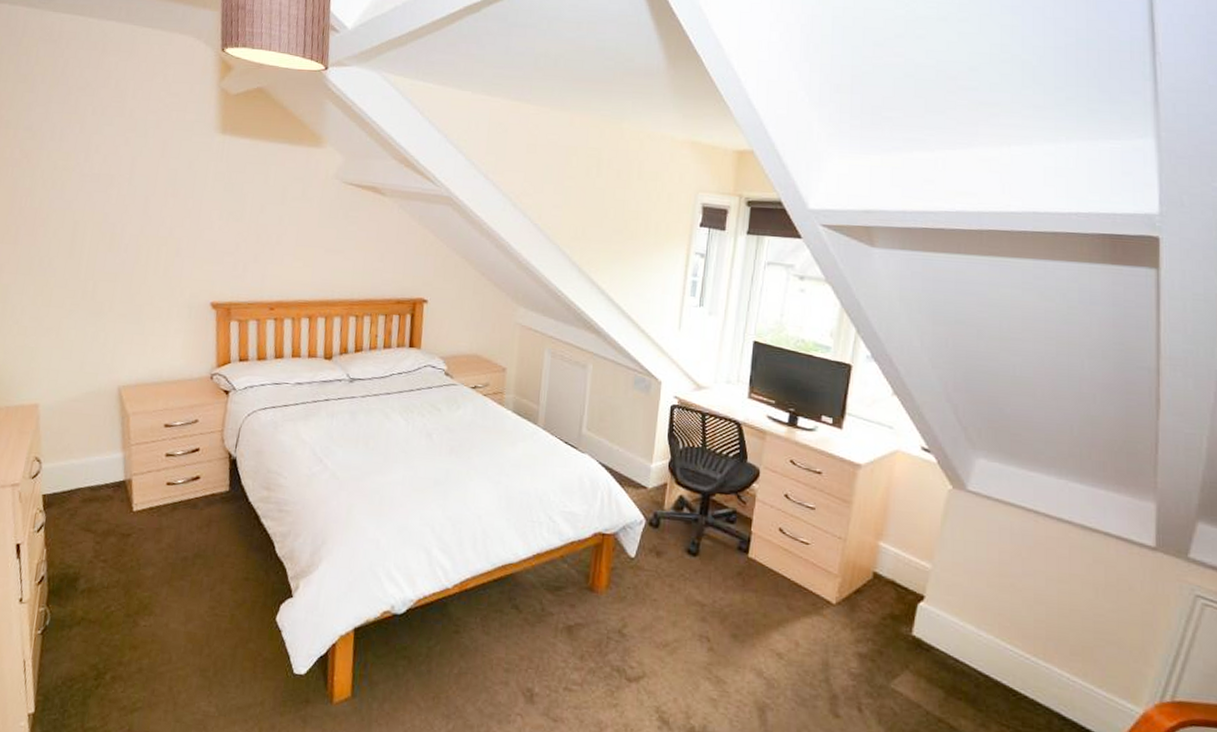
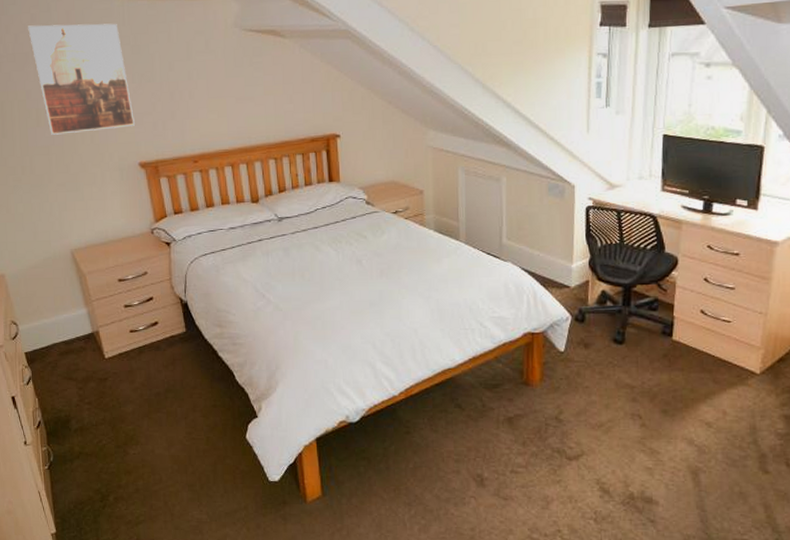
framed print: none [119,148,215,264] -> present [28,23,135,135]

